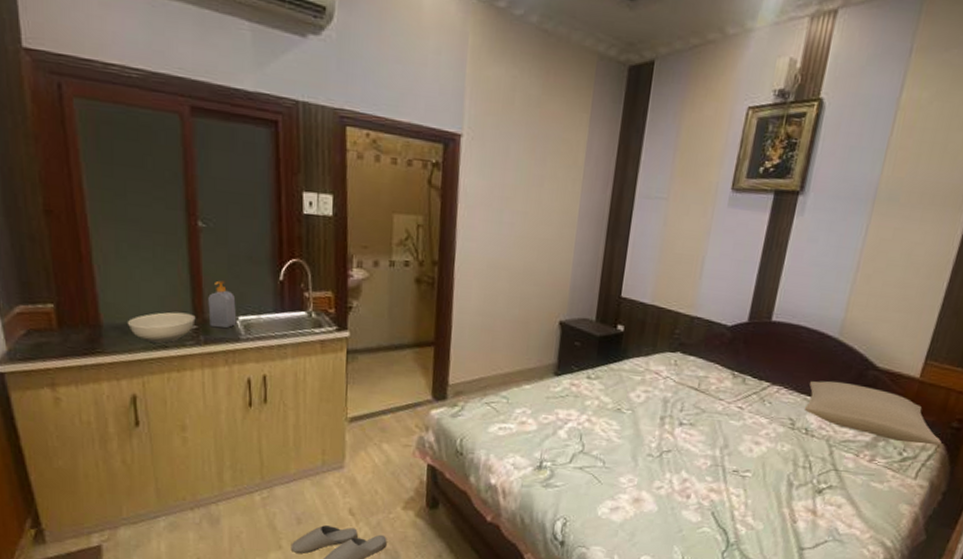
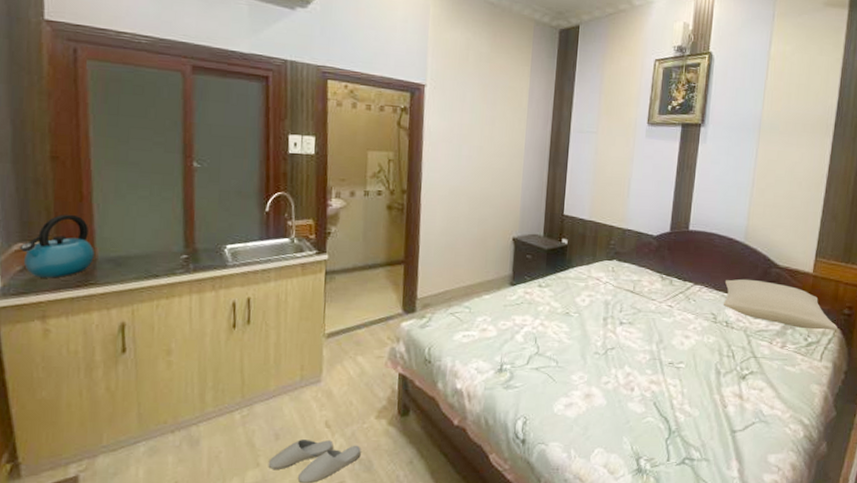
kettle: none [21,275,99,344] -> present [19,214,94,278]
bowl: present [127,312,196,343] -> none [121,243,187,273]
soap bottle: present [208,280,237,329] -> none [198,213,225,257]

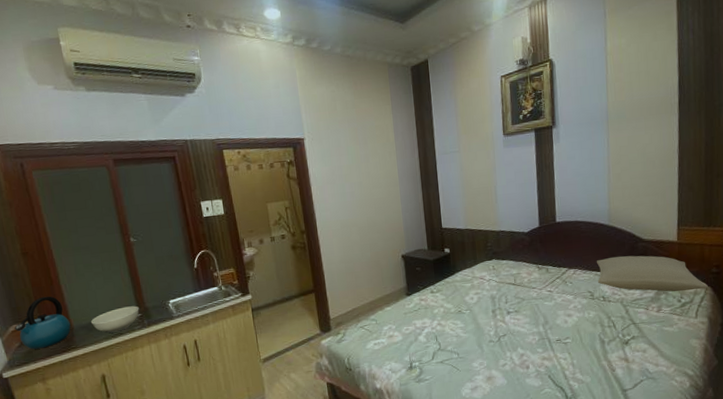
bowl: none [121,243,187,273] -> present [90,306,140,333]

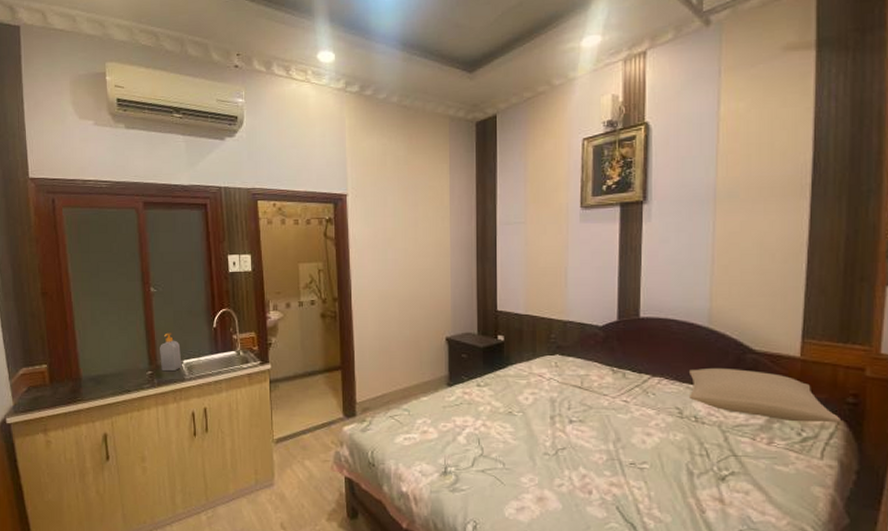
kettle: present [14,296,71,350] -> none [24,341,79,397]
bowl: present [90,306,140,333] -> none [99,362,151,388]
soap bottle: none [146,277,169,313] -> present [160,333,182,372]

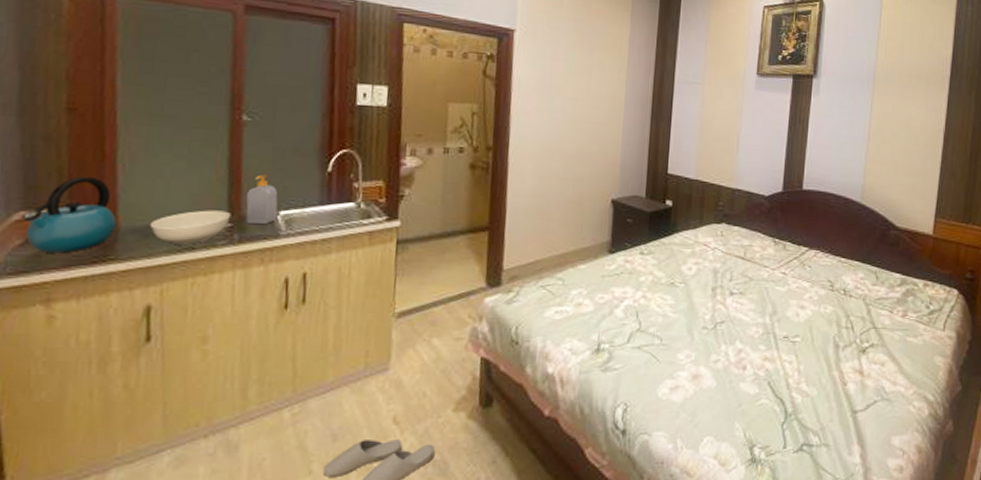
kettle: none [24,341,79,397] -> present [21,176,117,253]
bowl: none [99,362,151,388] -> present [149,210,231,245]
pillow: present [688,367,840,423] -> none [840,242,960,297]

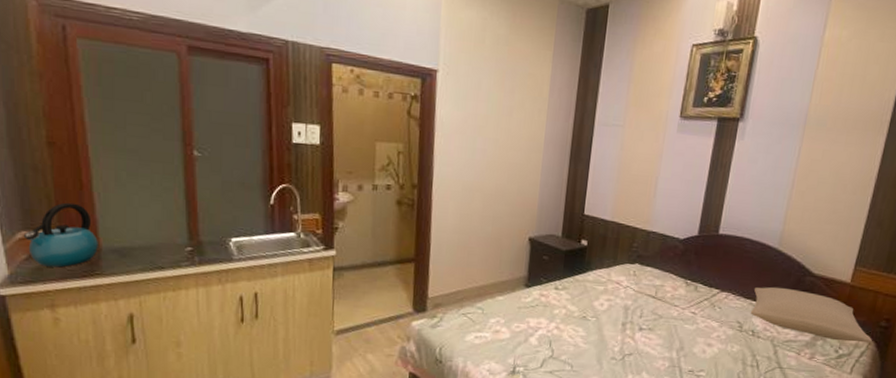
bowl: present [149,210,231,245] -> none [125,235,191,264]
soap bottle: present [246,174,278,225] -> none [203,205,230,250]
pillow: none [840,242,960,297] -> present [750,286,872,343]

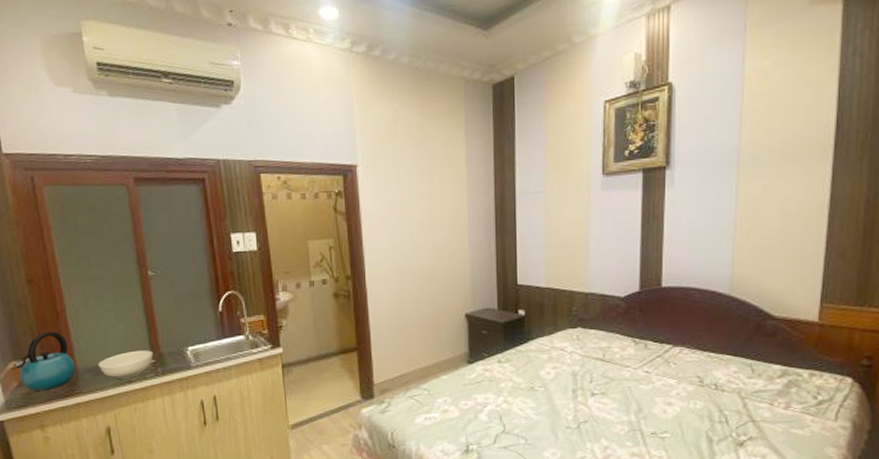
bowl: none [125,235,191,264] -> present [98,350,153,379]
pillow: present [750,286,872,343] -> none [709,335,855,386]

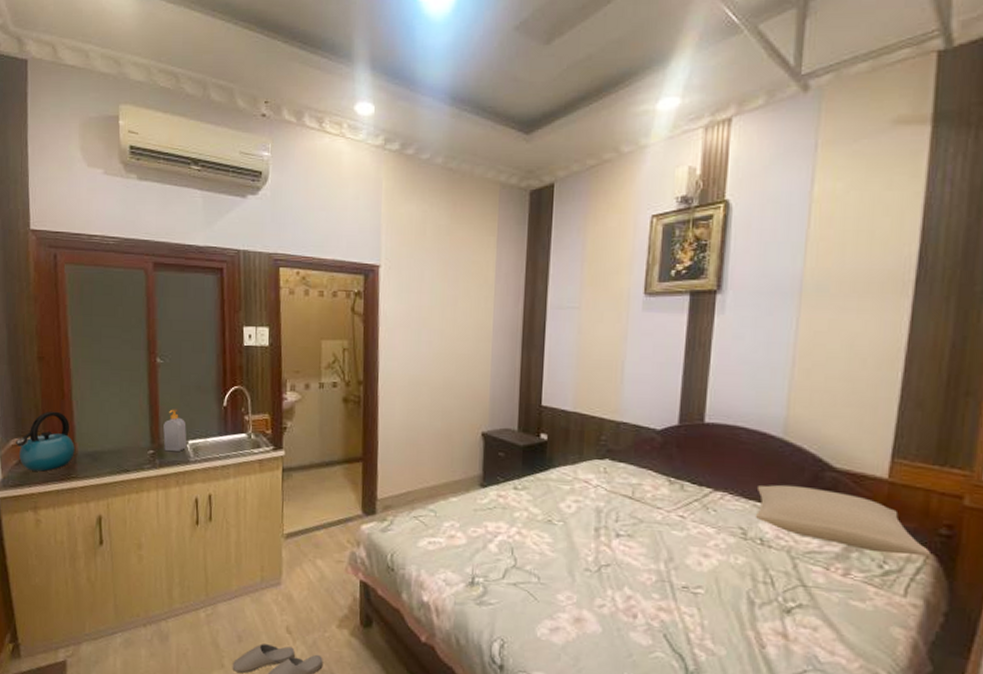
bowl: present [98,350,153,379] -> none [97,439,153,467]
soap bottle: none [162,318,187,360] -> present [163,409,187,452]
pillow: none [709,335,855,386] -> present [755,484,930,557]

